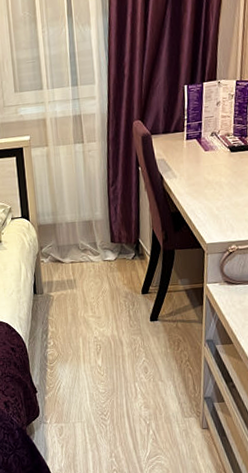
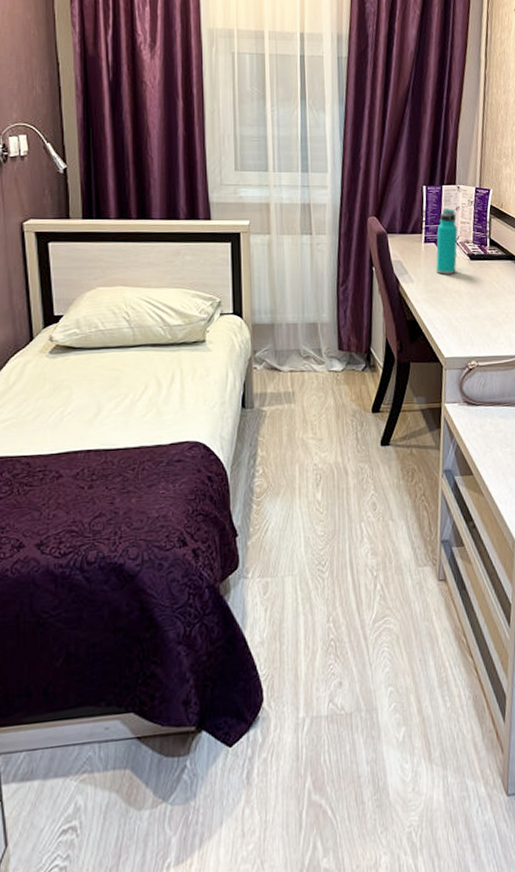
water bottle: none [197,104,218,168] -> present [436,209,458,275]

